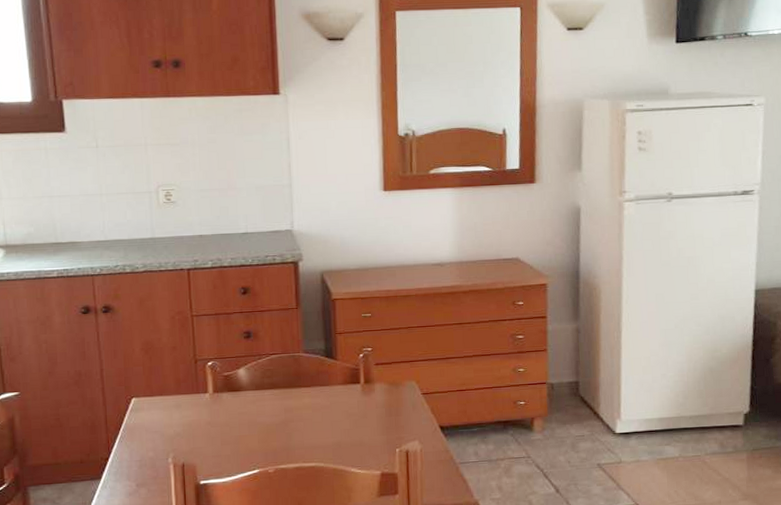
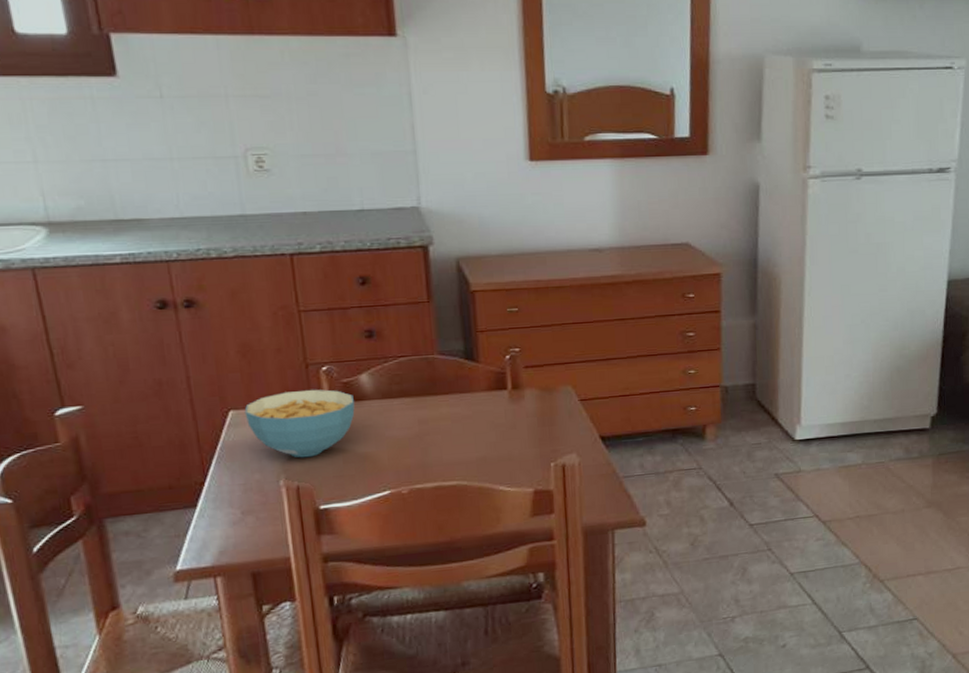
cereal bowl: none [144,381,233,440] -> present [244,389,355,458]

